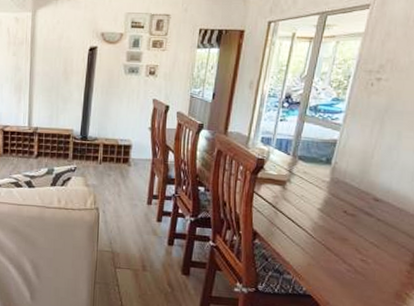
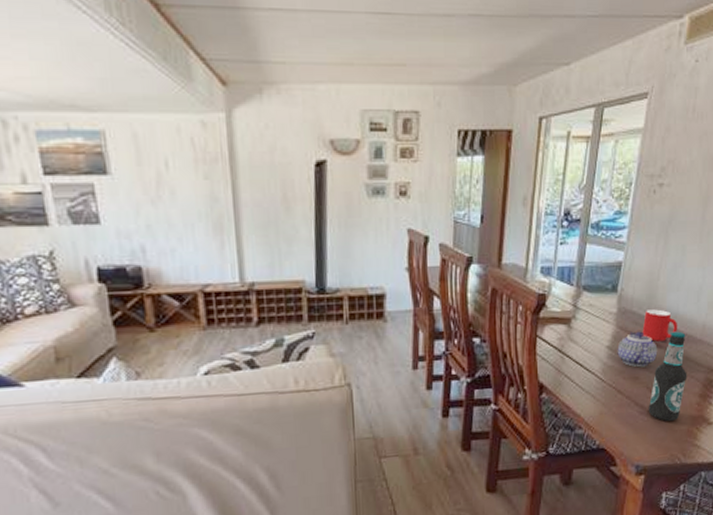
teapot: none [328,199,369,231] -> present [617,331,658,368]
cup: none [353,182,391,211] -> present [642,309,678,342]
bottle: none [356,204,398,284] -> present [648,331,687,422]

